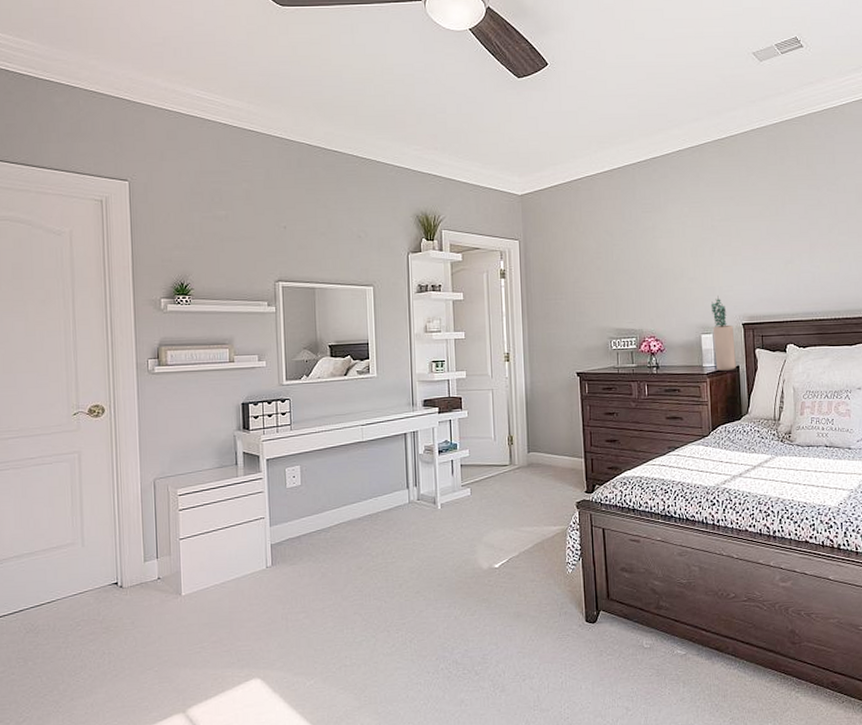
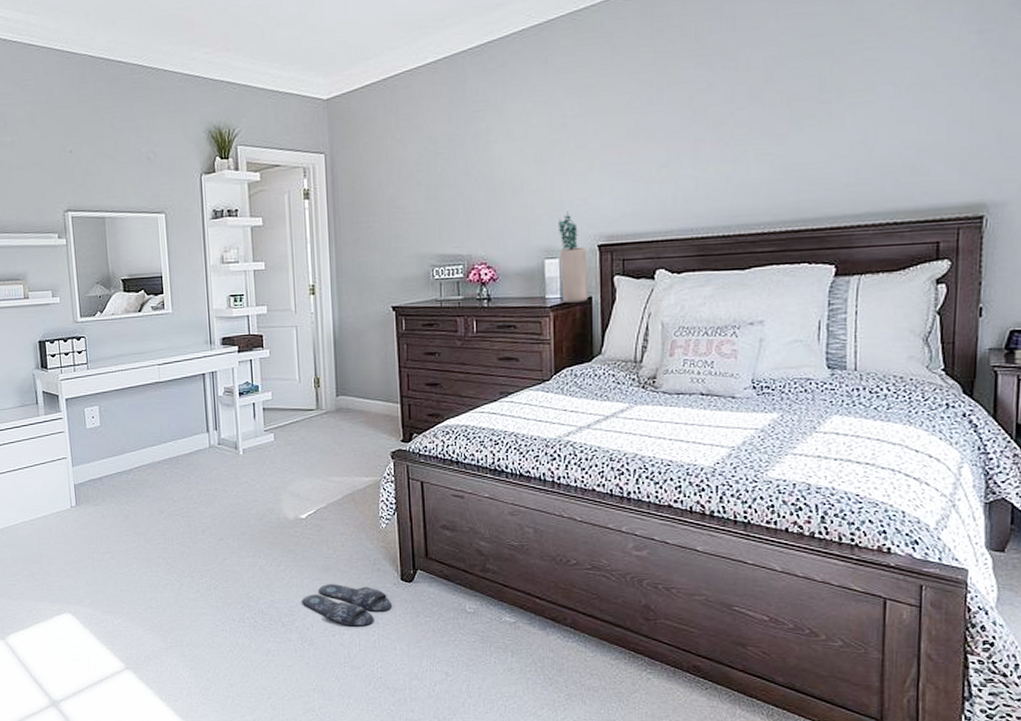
slippers: none [494,629,577,670] -> present [302,584,392,627]

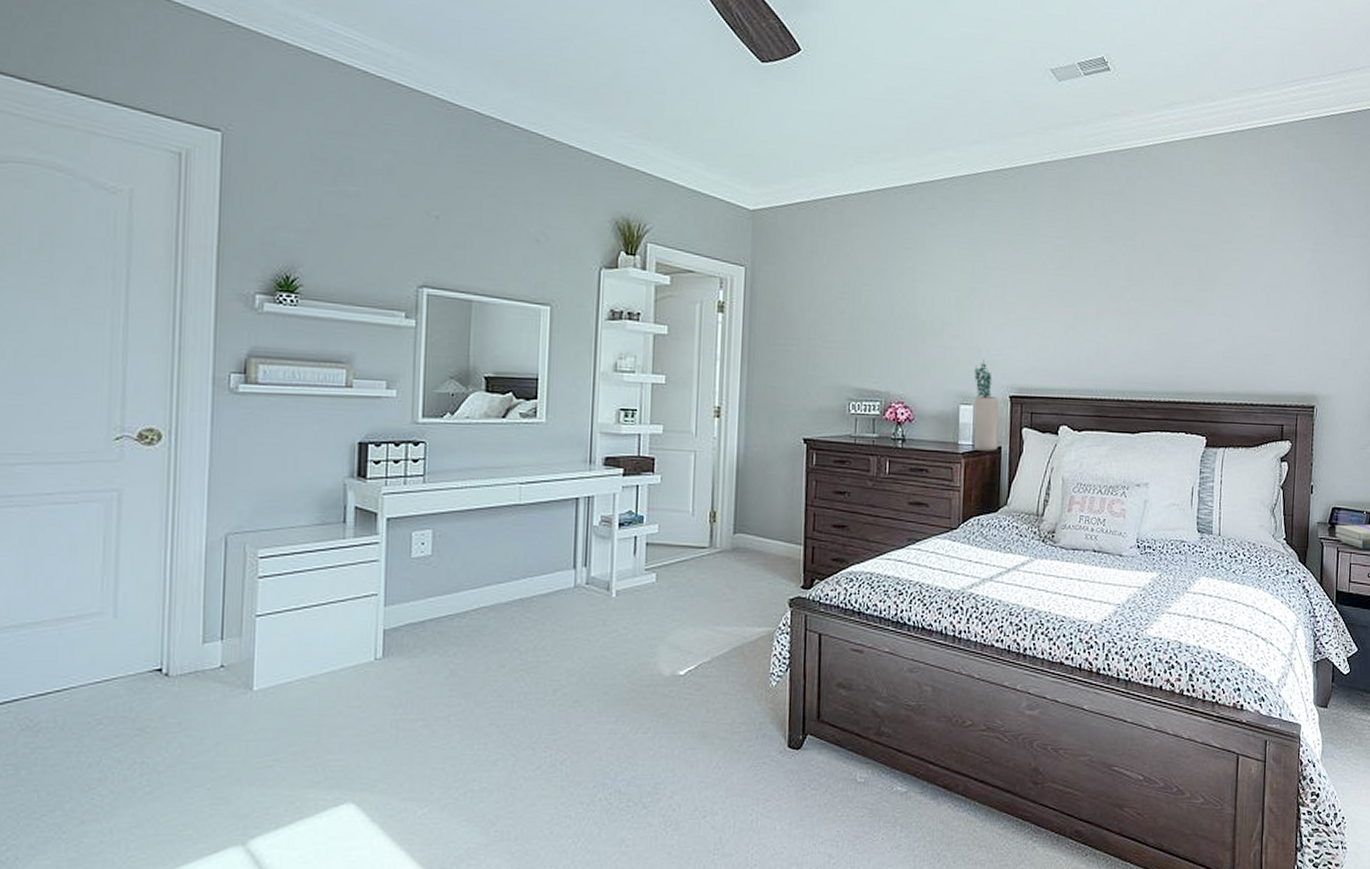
slippers: present [302,584,392,627] -> none [670,754,775,805]

